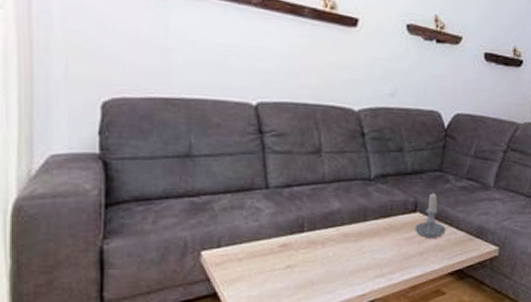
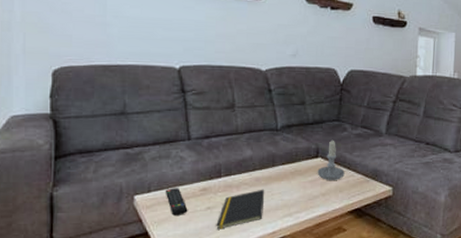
remote control: none [237,243,265,274] -> present [165,188,188,215]
notepad: none [297,246,355,291] -> present [216,189,265,230]

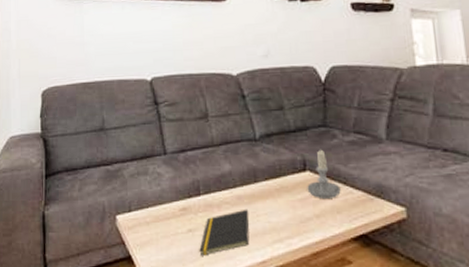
remote control: present [165,188,188,215] -> none [145,207,169,238]

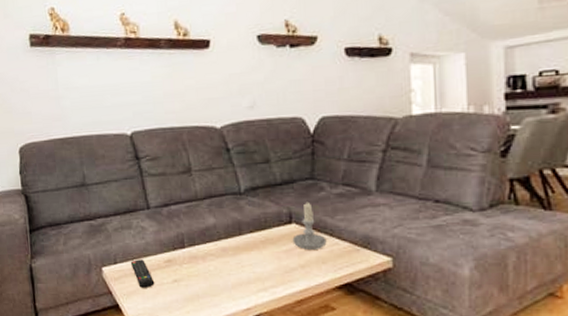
remote control: none [145,207,169,238] -> present [130,259,155,288]
notepad: present [199,209,250,256] -> none [185,260,234,304]

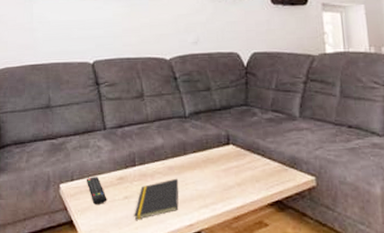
notepad: none [185,260,234,304] -> present [134,178,179,220]
candle: present [292,201,327,250] -> none [230,125,260,169]

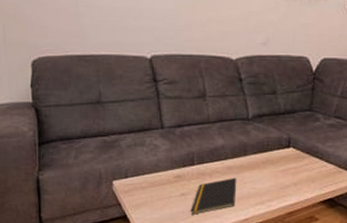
remote control: present [86,177,107,204] -> none [141,174,163,200]

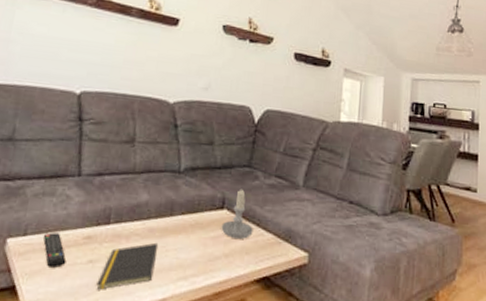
remote control: none [141,174,163,200] -> present [42,232,67,268]
candle: none [289,130,317,170] -> present [221,189,253,239]

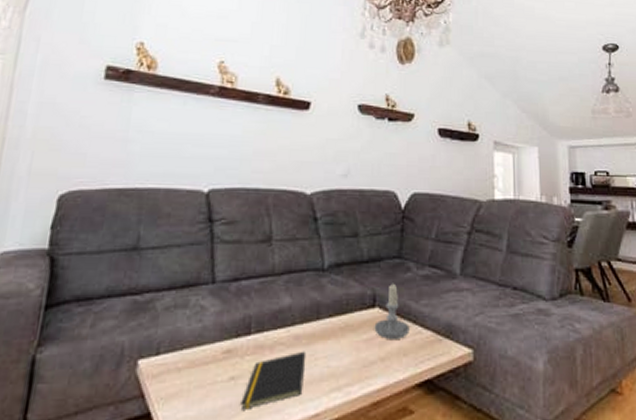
remote control: present [42,232,67,268] -> none [177,349,206,389]

